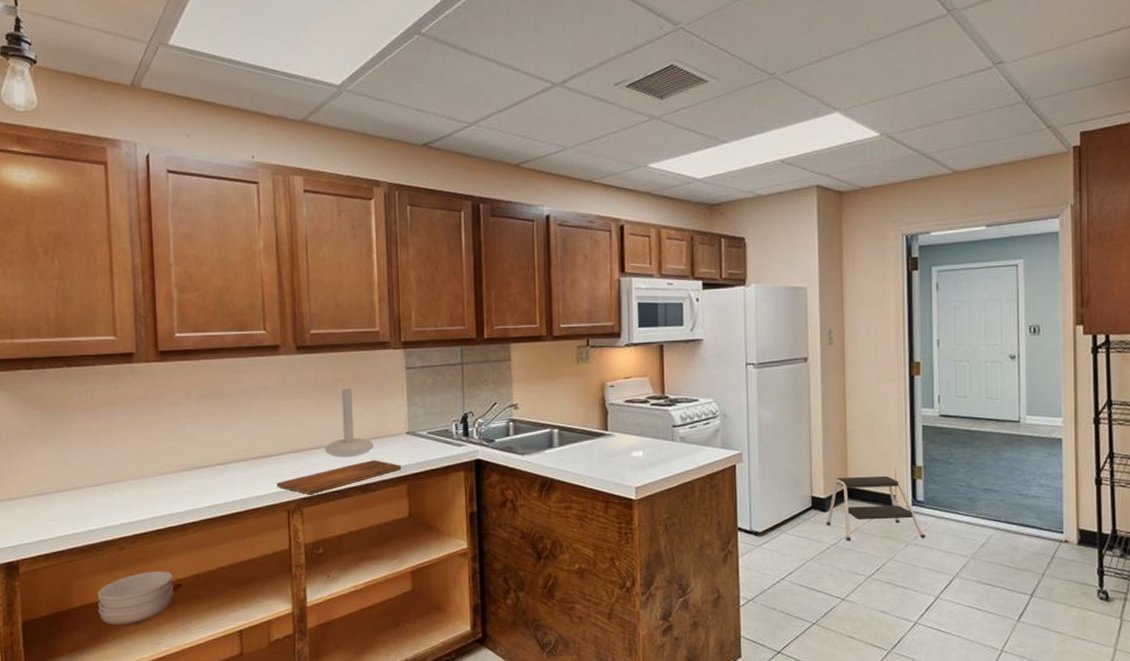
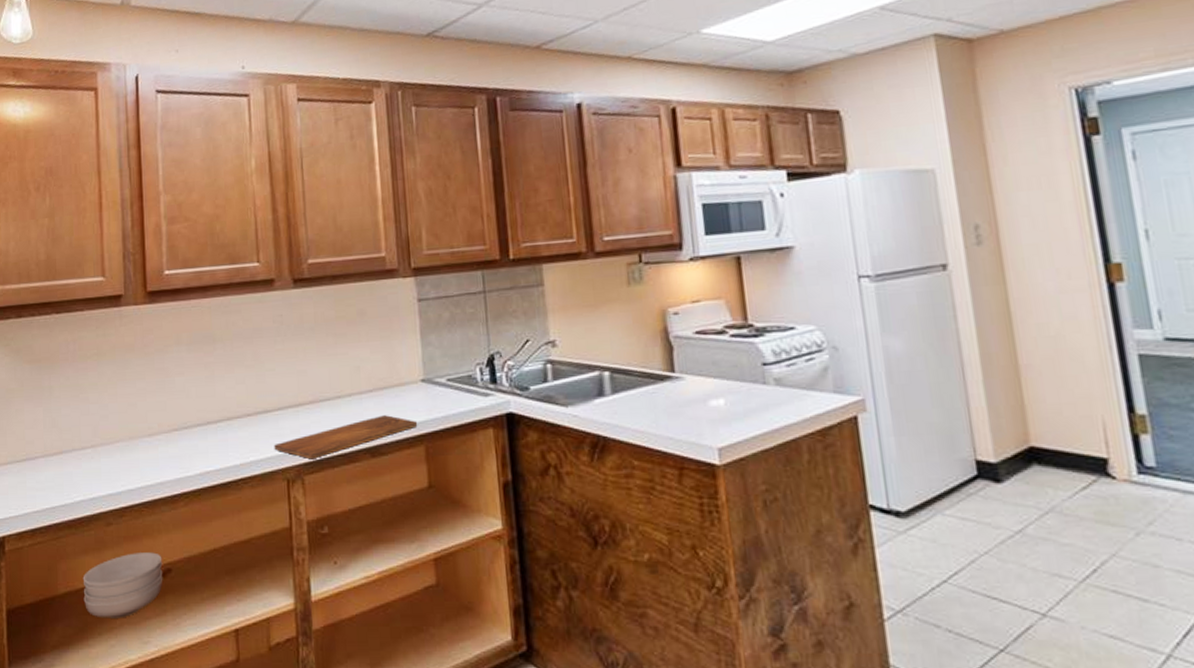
paper towel holder: present [325,388,374,458] -> none [328,327,384,413]
step stool: present [826,475,926,542] -> none [1002,429,1168,527]

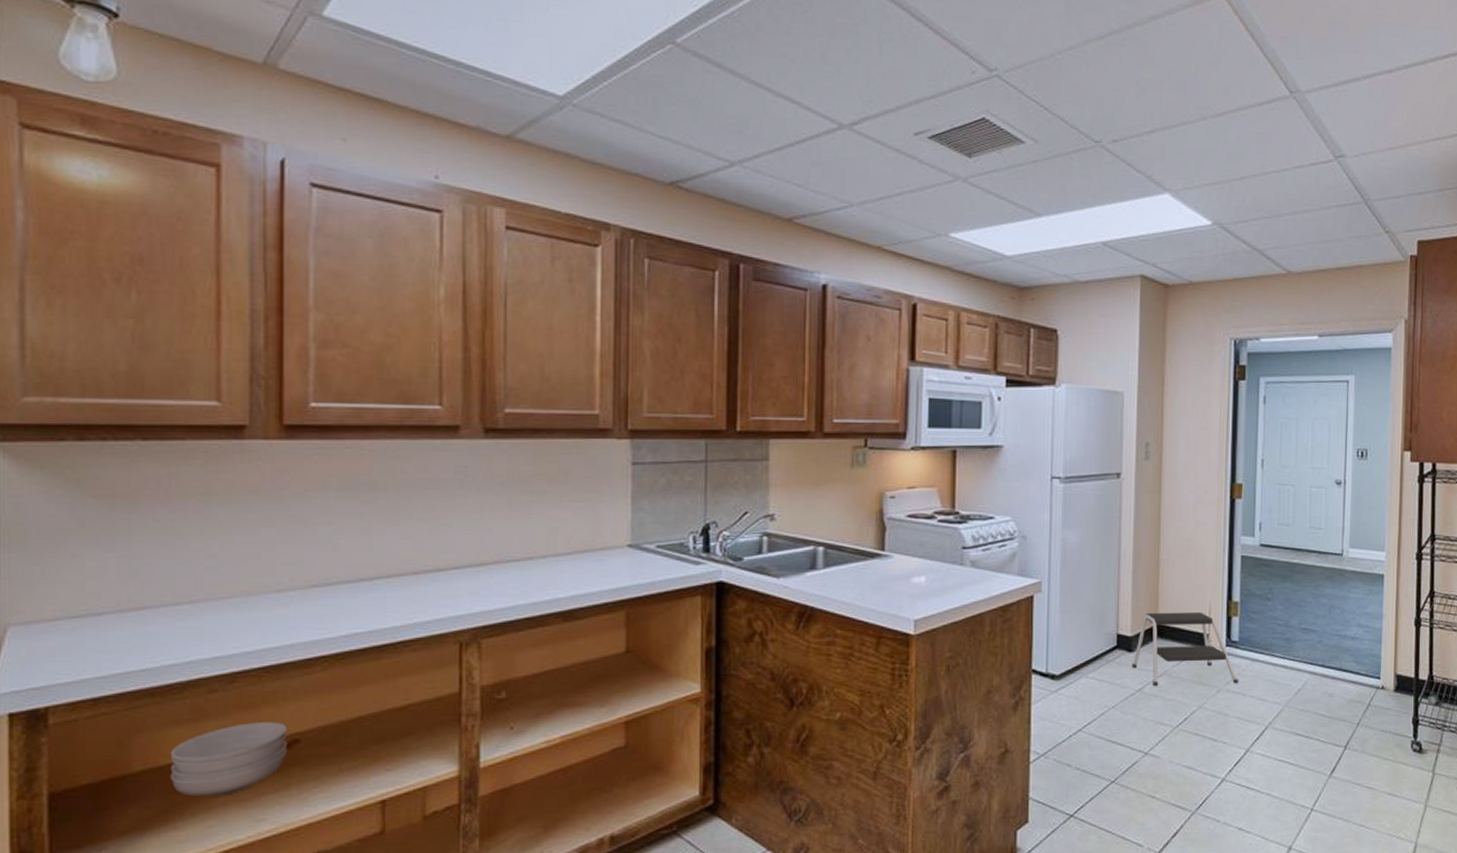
cutting board: present [274,415,418,460] -> none [445,579,620,623]
step stool: none [1002,429,1168,527] -> present [1131,611,1239,687]

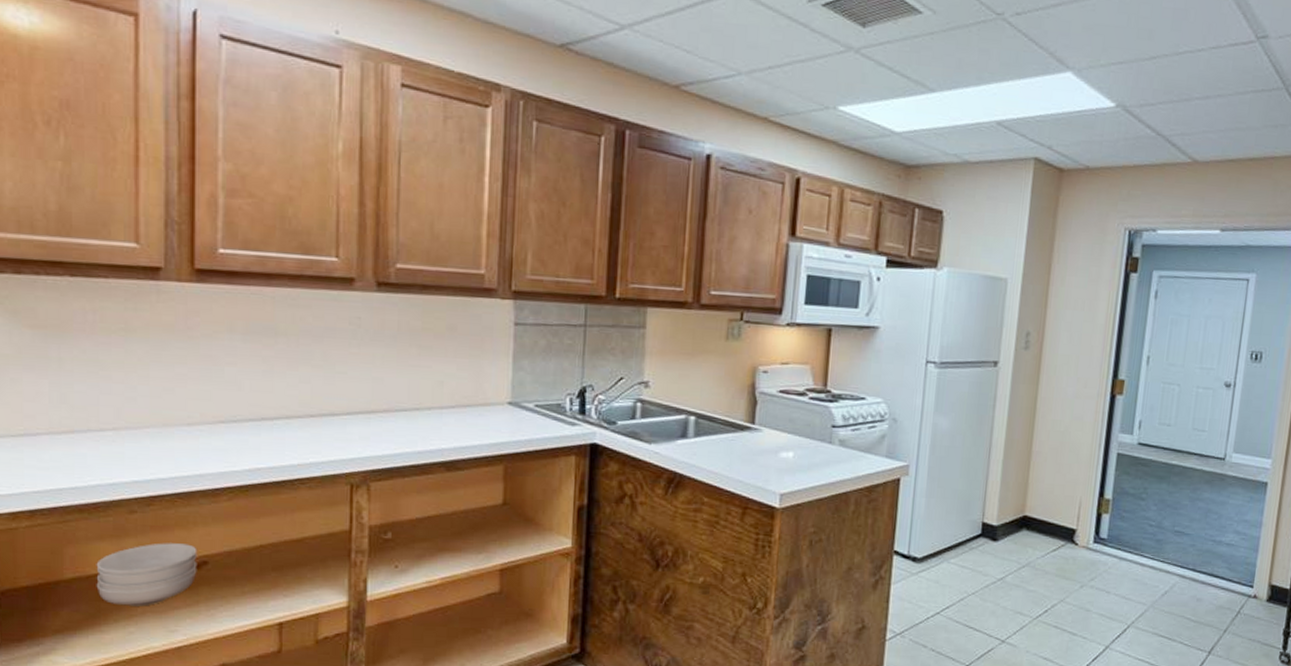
step stool: present [1131,611,1239,687] -> none [994,503,1105,581]

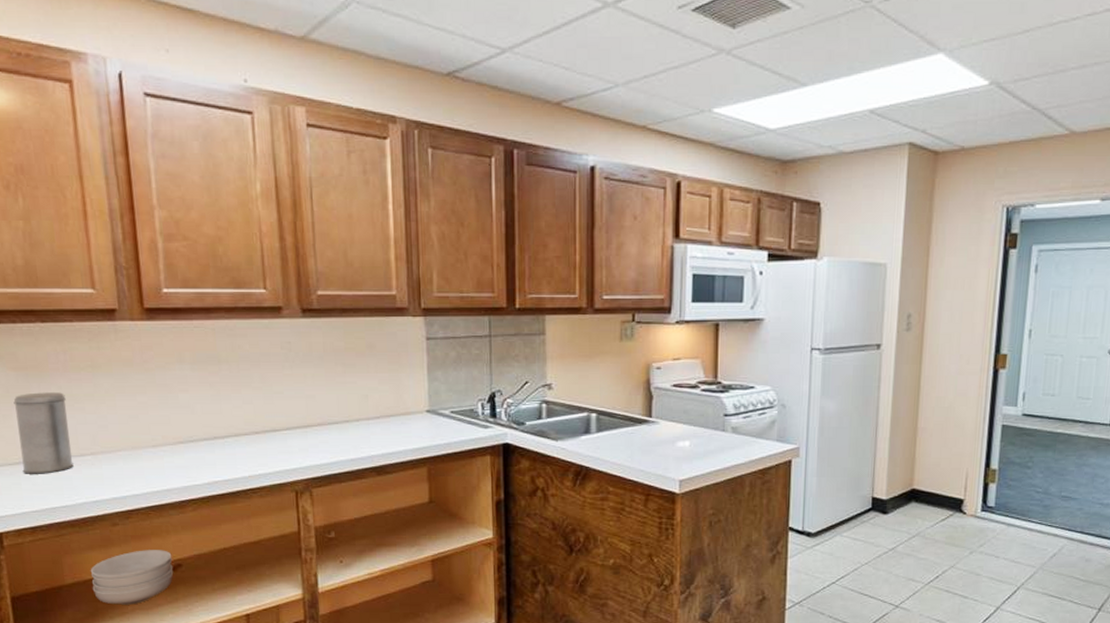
canister: none [26,355,90,449] -> present [13,392,74,474]

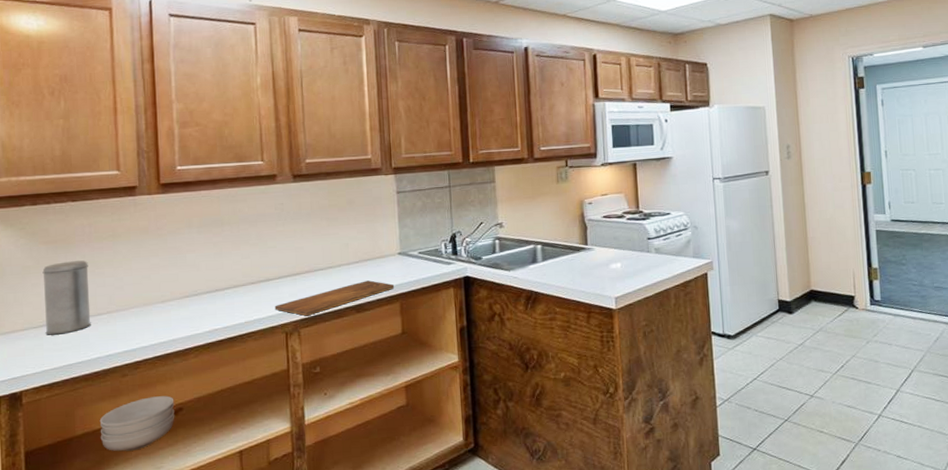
cutting board: none [282,440,422,475] -> present [274,280,395,316]

